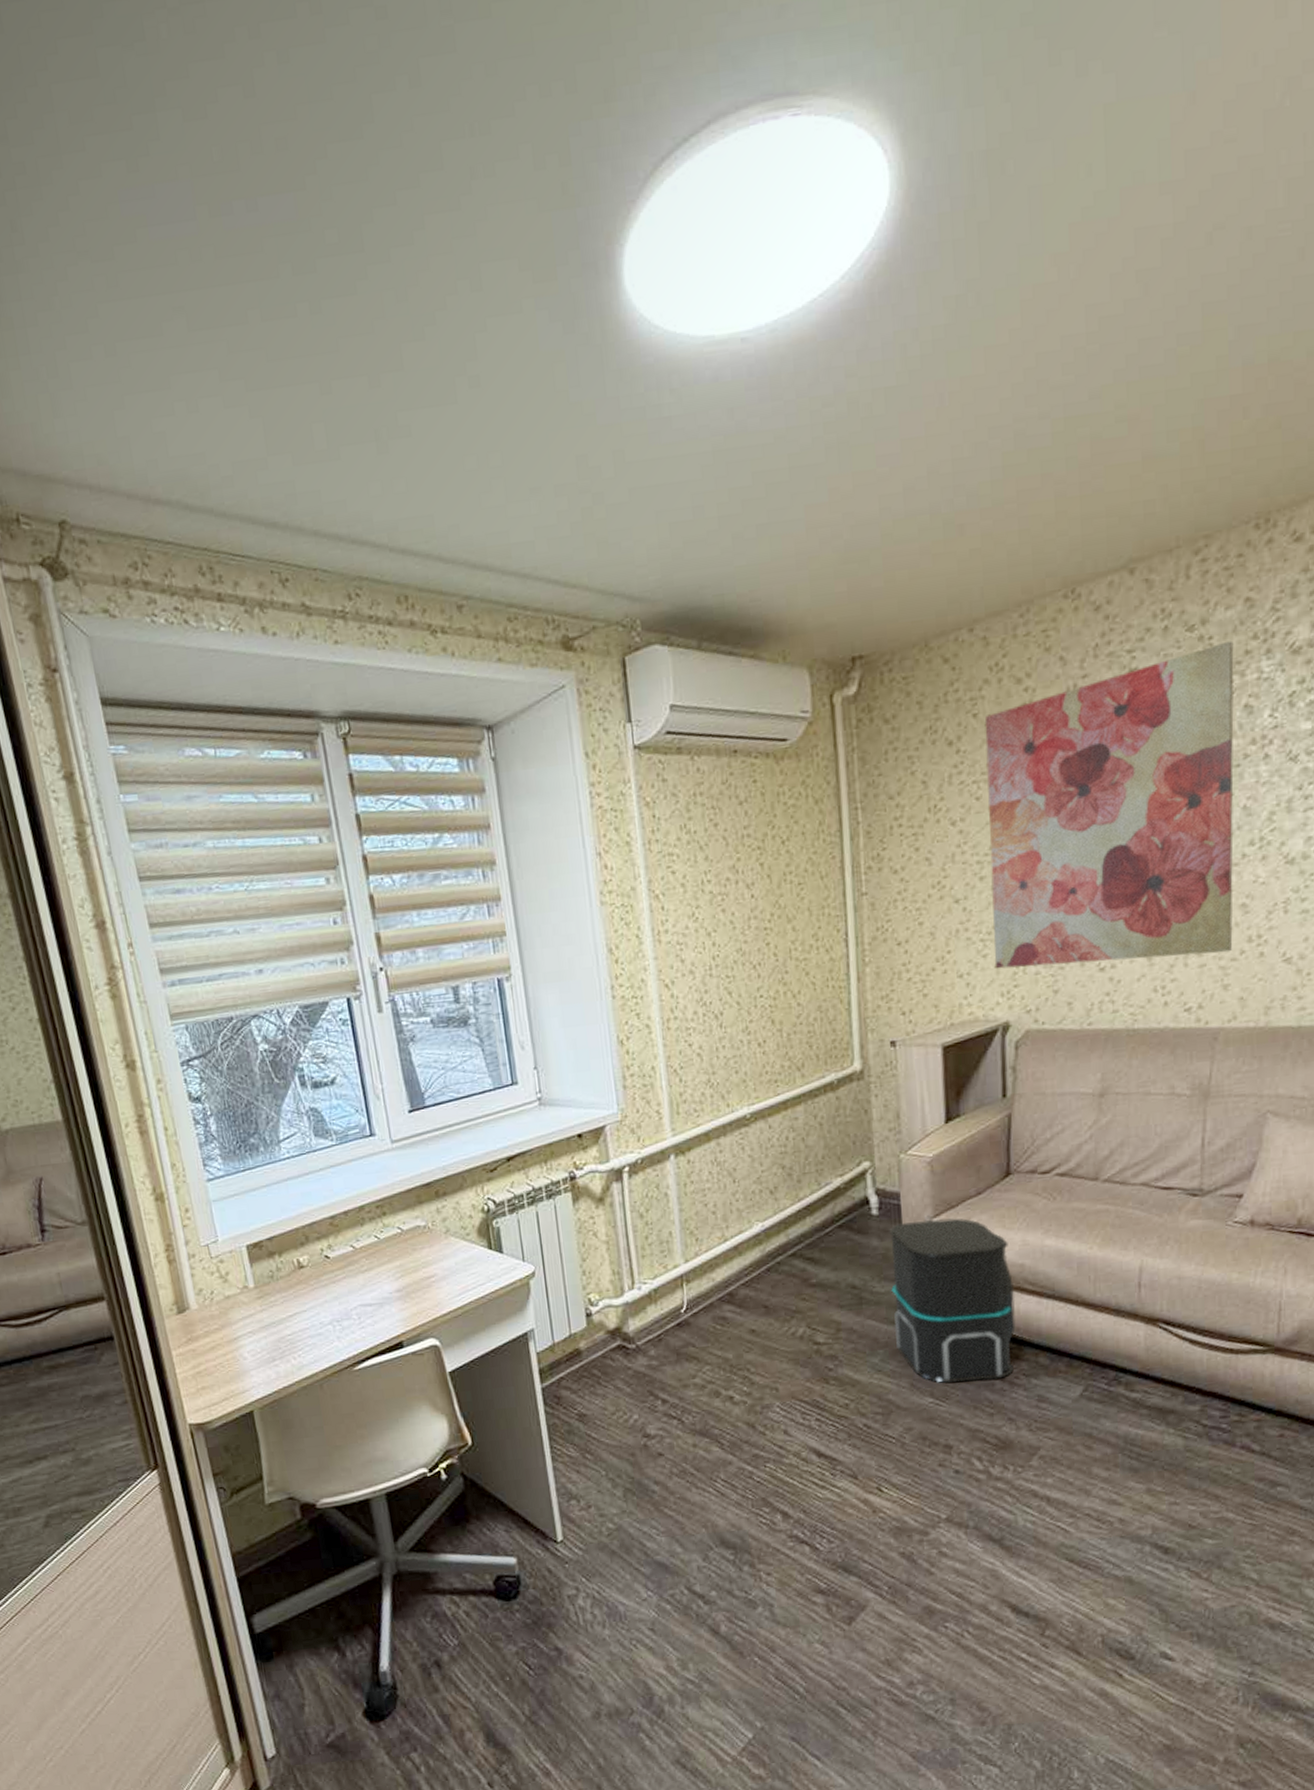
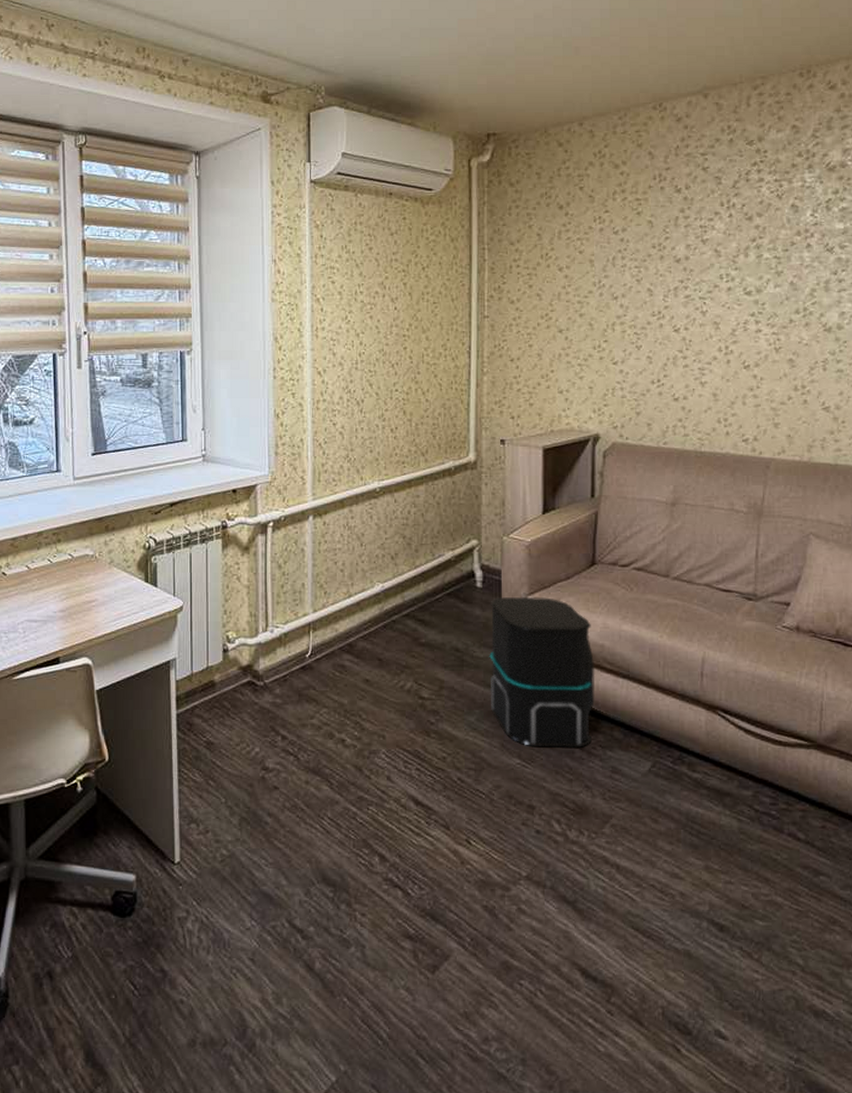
wall art: present [984,640,1234,969] -> none [588,155,784,397]

